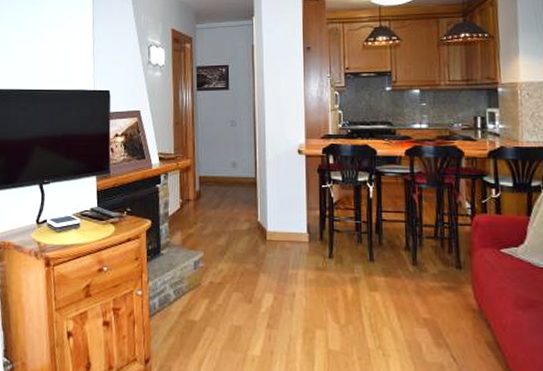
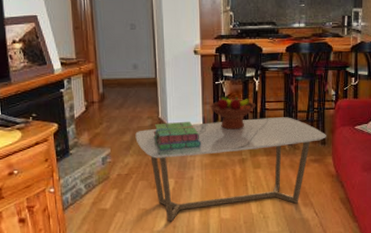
coffee table: none [231,230,462,346] -> present [135,117,326,222]
stack of books: none [251,227,306,260] -> present [153,122,202,151]
fruit bowl: none [314,200,371,241] -> present [209,95,256,130]

